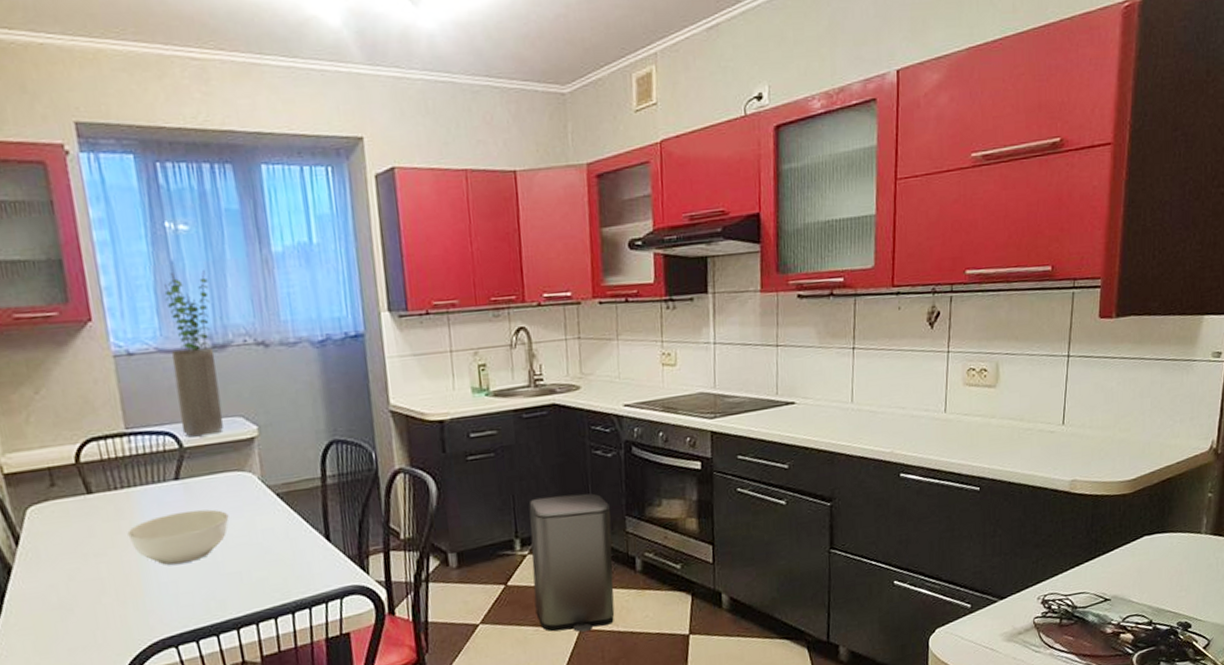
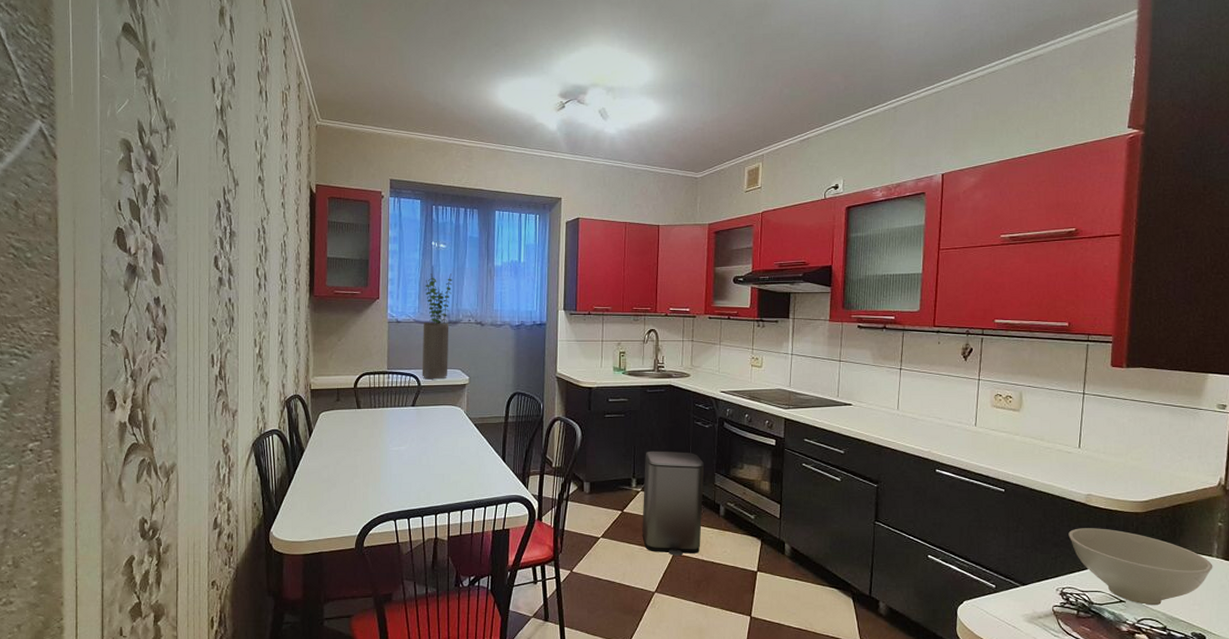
bowl: present [127,509,229,566] -> none [377,428,442,464]
bowl: none [1051,518,1201,600] -> present [1068,528,1213,606]

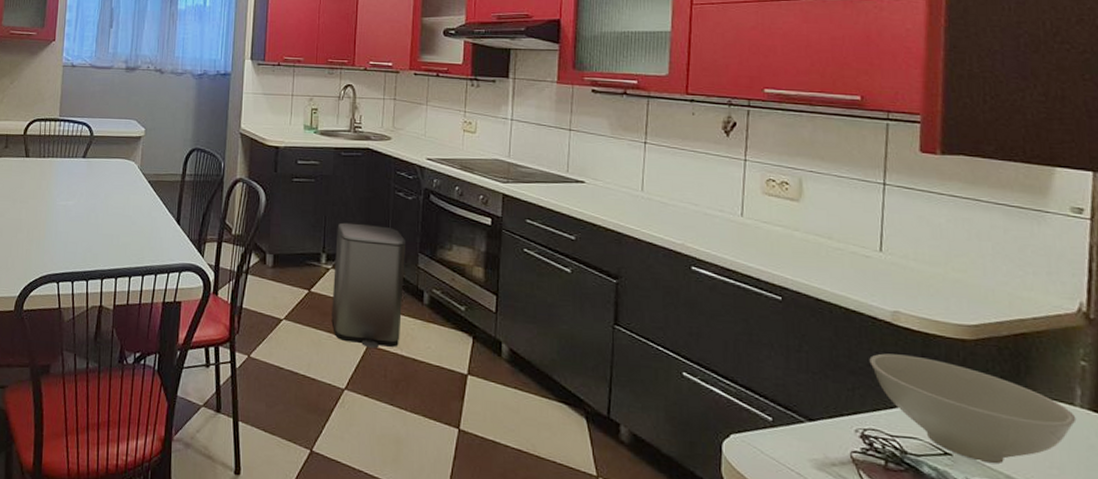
vase: present [422,273,453,380] -> none [95,16,133,130]

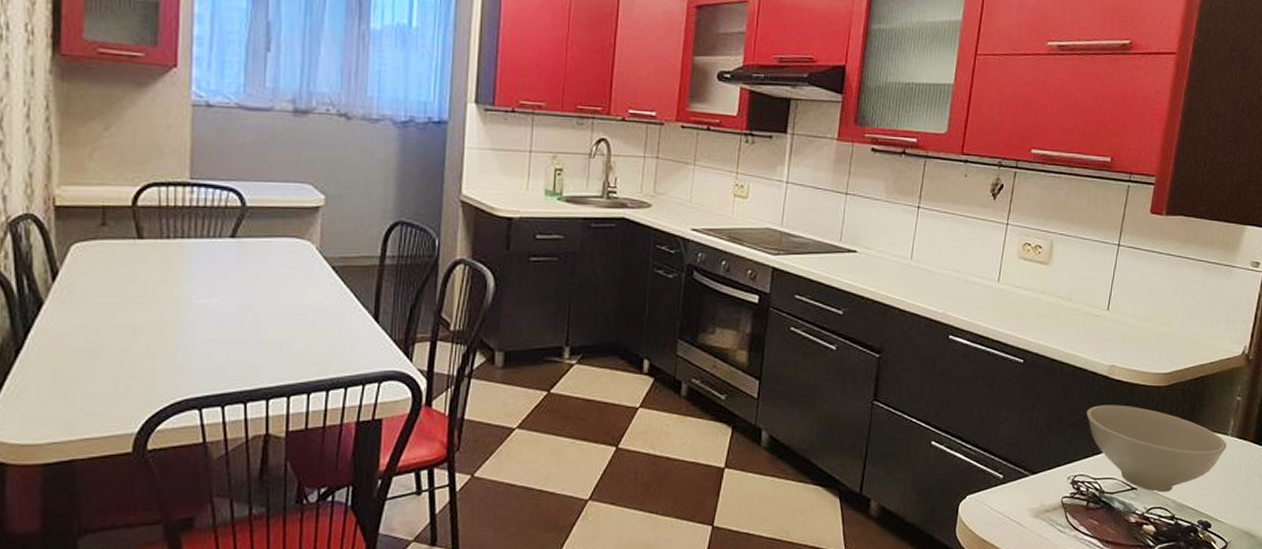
pedal bin: present [331,222,407,348] -> none [574,308,665,451]

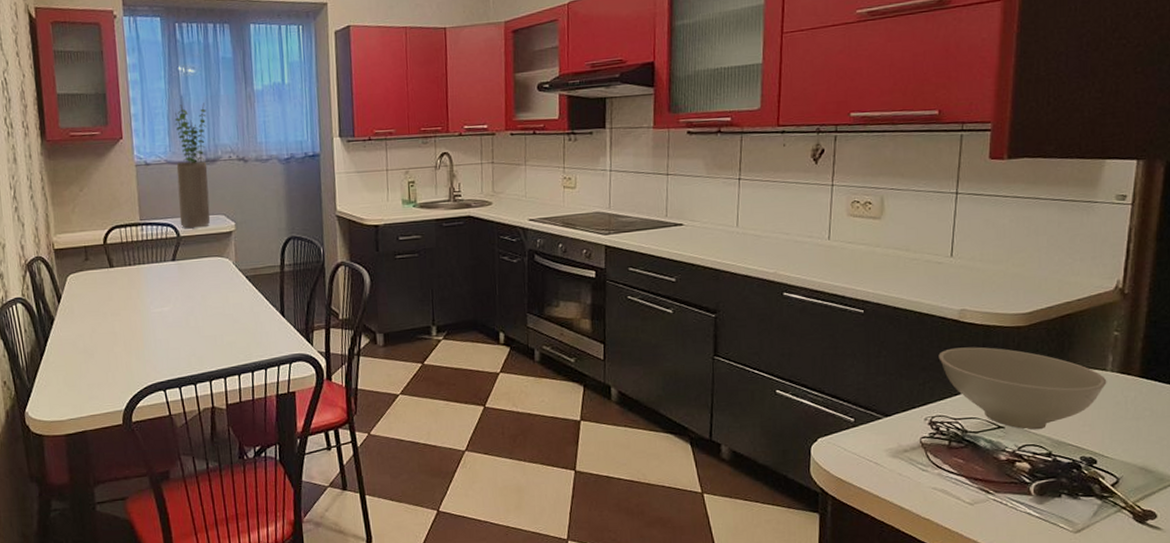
vase: none [248,33,302,198] -> present [174,103,211,229]

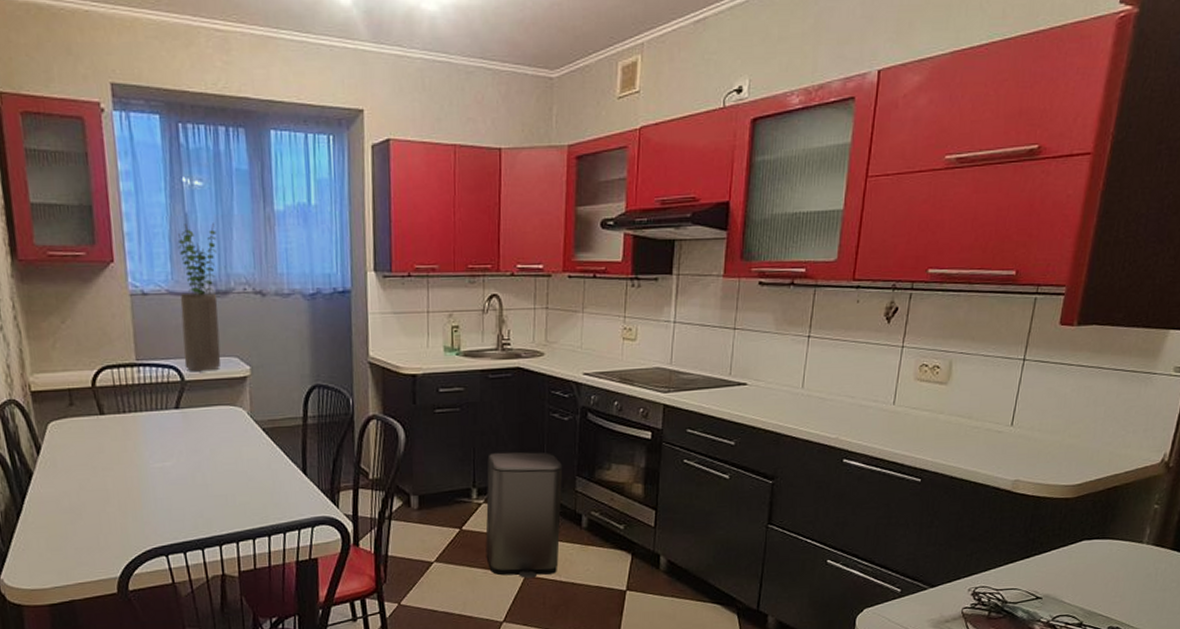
pedal bin: none [445,291,515,409] -> present [485,451,563,578]
bowl: present [938,347,1107,430] -> none [988,518,1142,601]

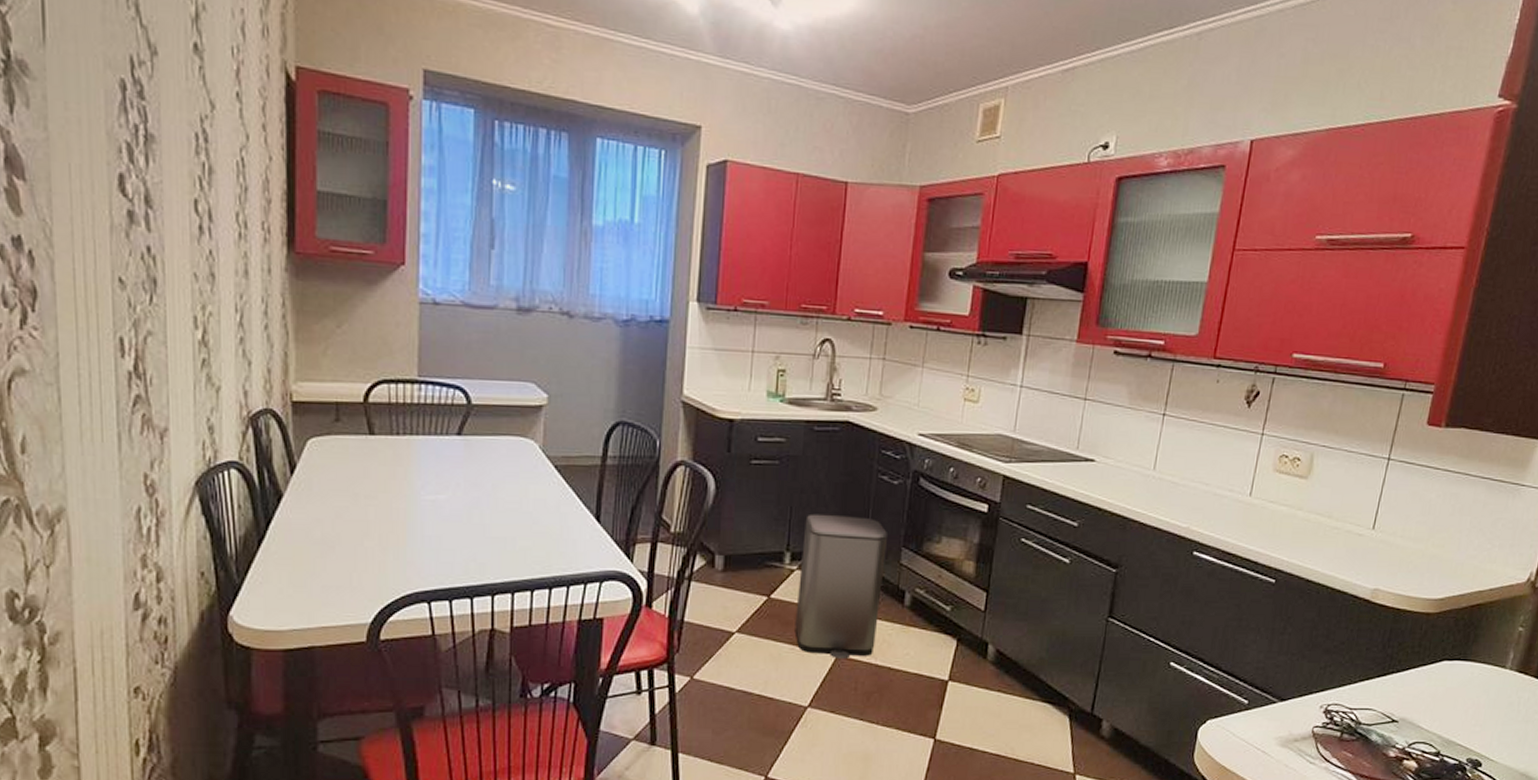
vase: present [177,223,221,372] -> none [473,230,525,397]

